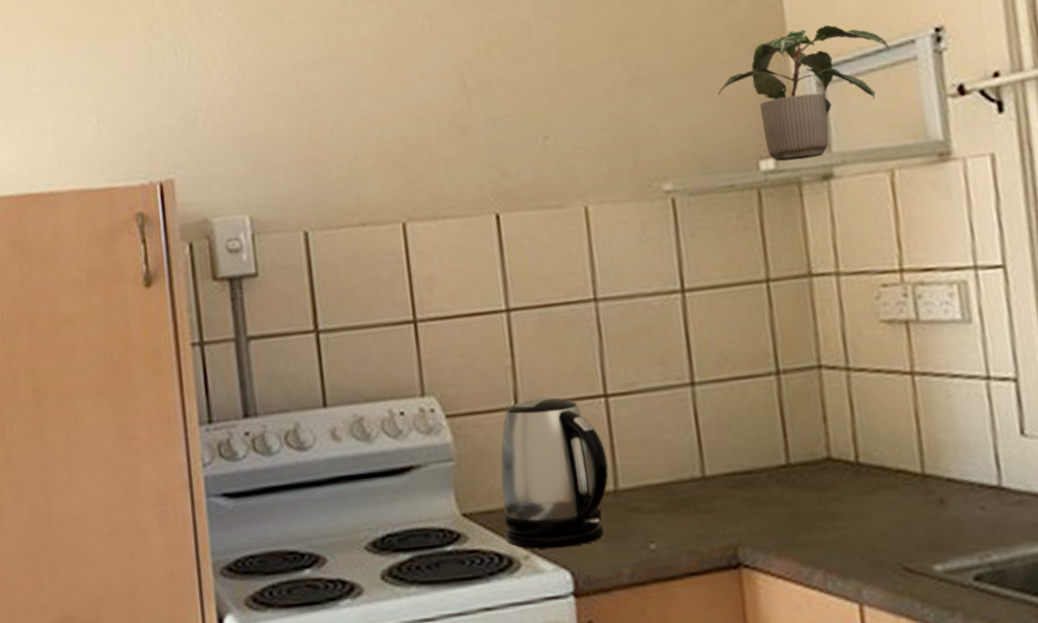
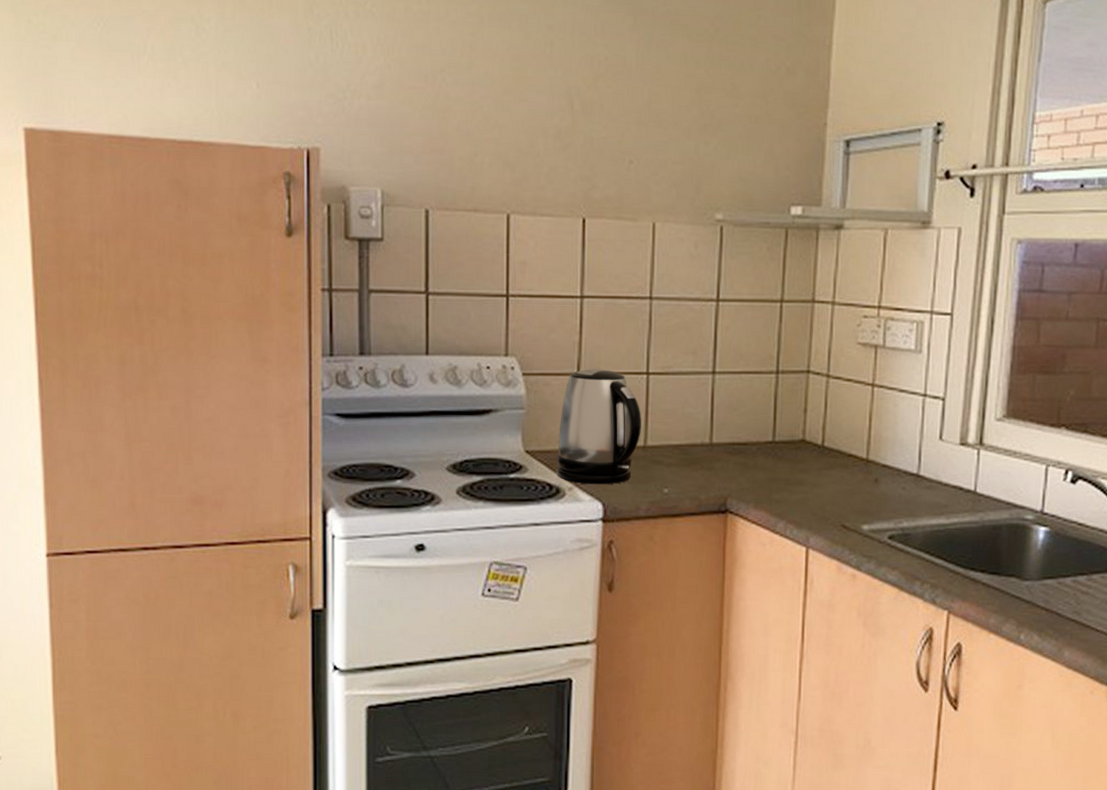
potted plant: present [718,24,889,162] -> none [769,105,902,211]

